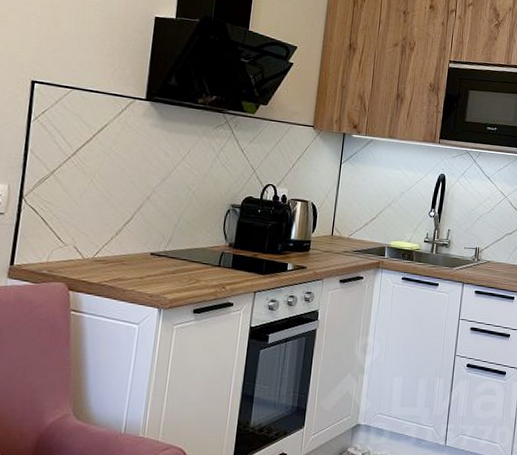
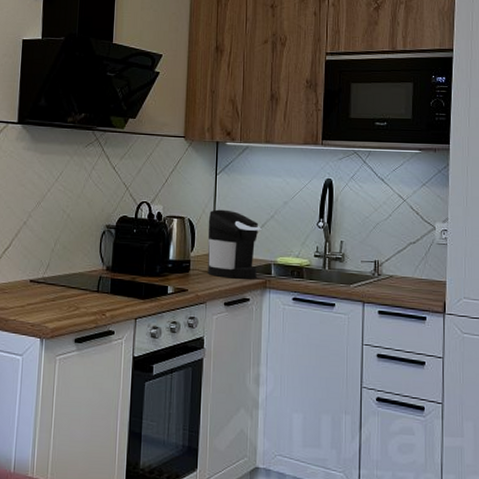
coffee maker: none [326,195,379,260] -> present [207,209,262,279]

